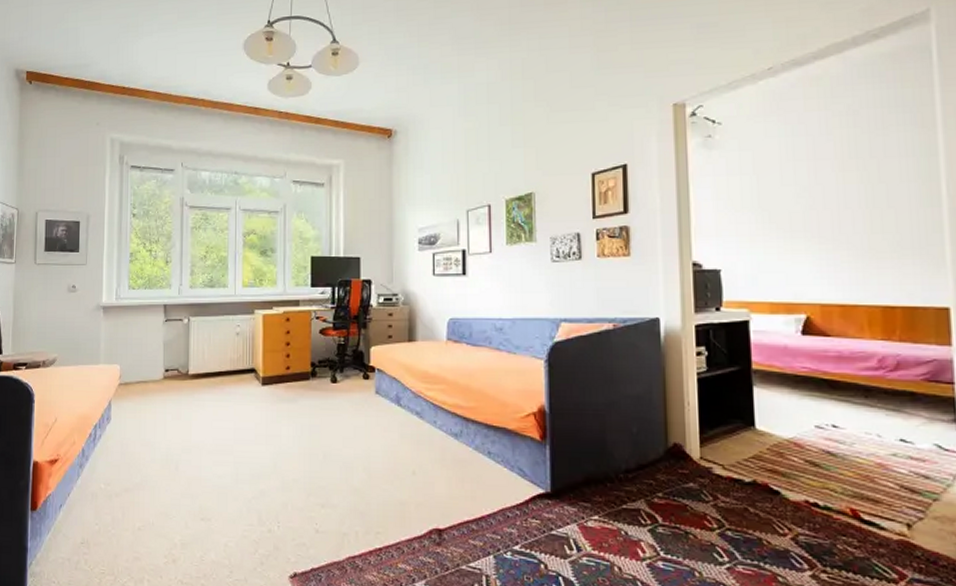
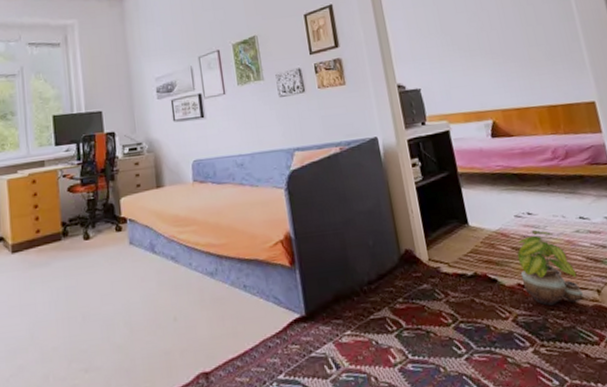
potted plant: none [809,446,889,532] -> present [516,230,584,306]

